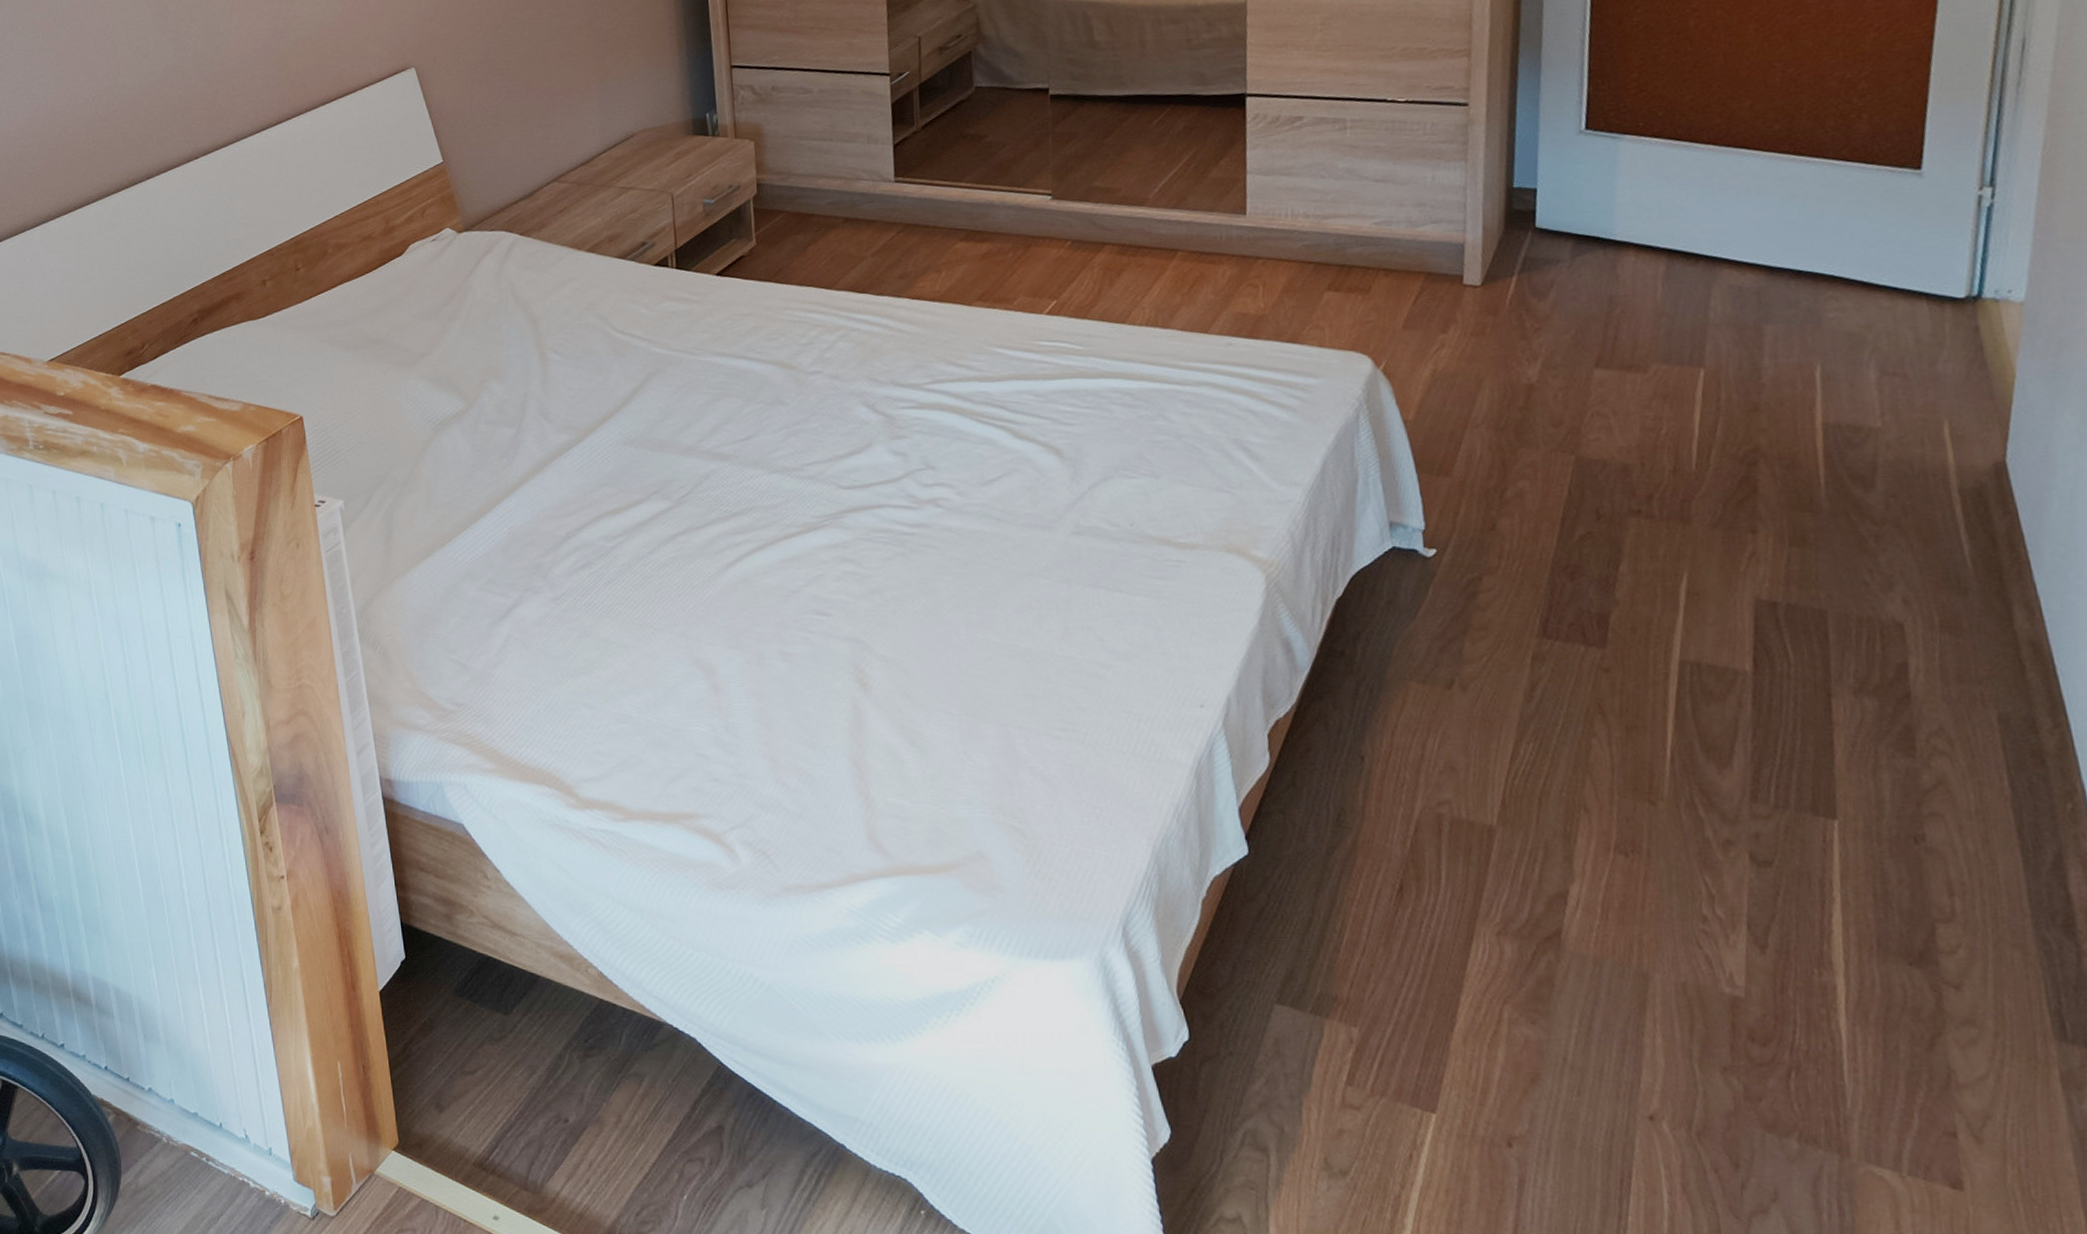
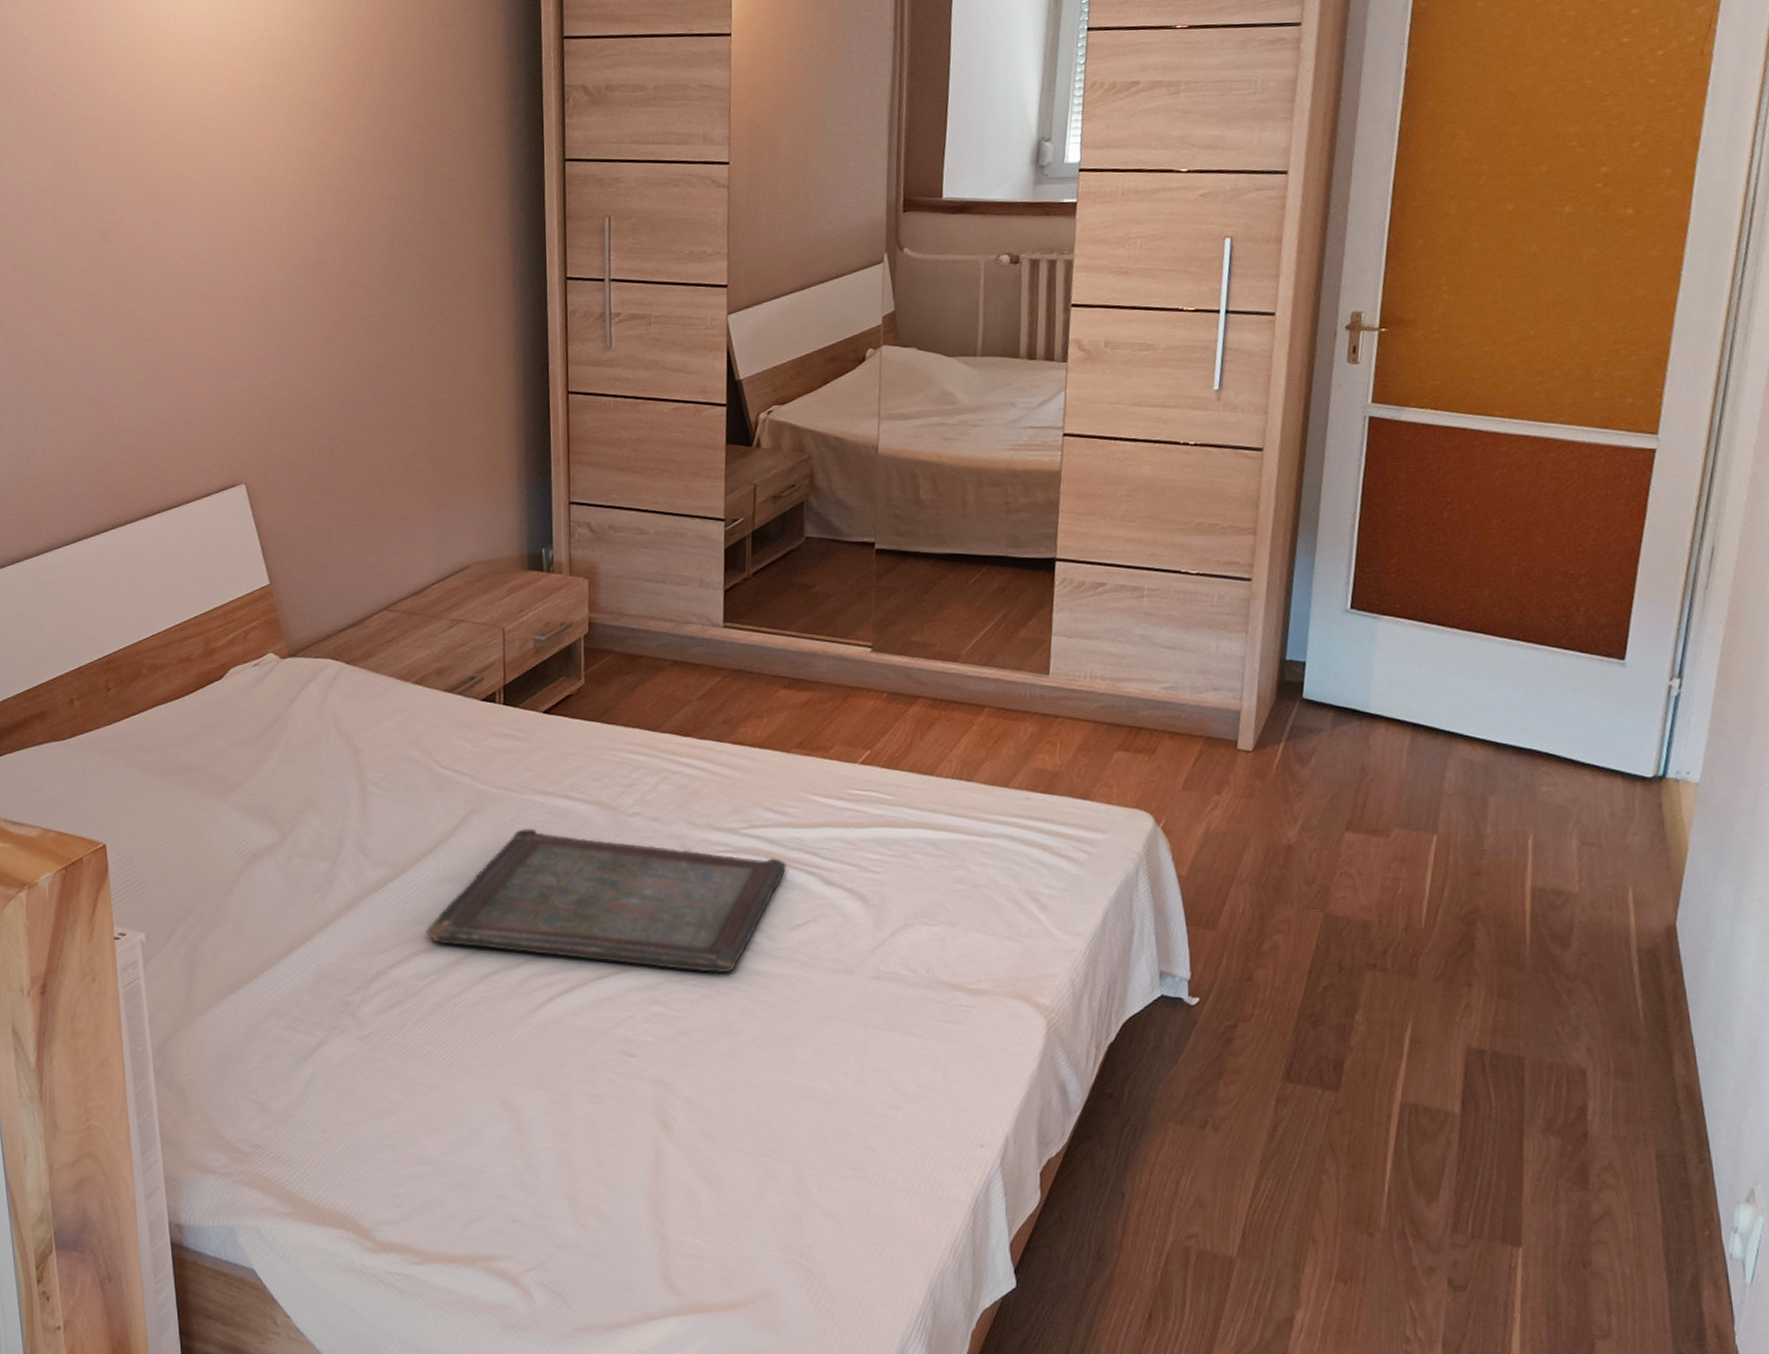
serving tray: none [612,390,974,531] -> present [426,828,786,974]

